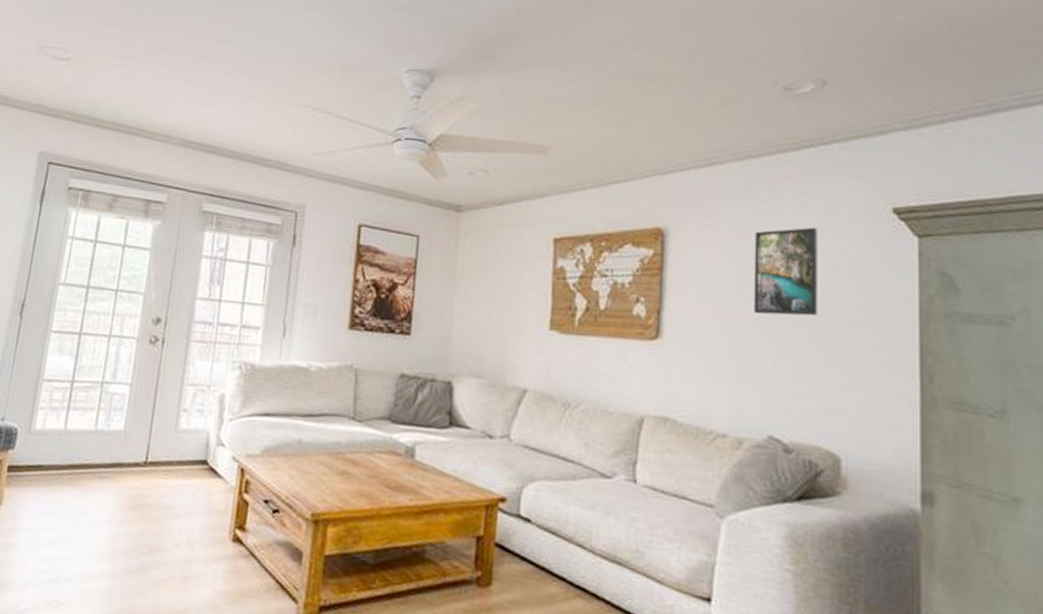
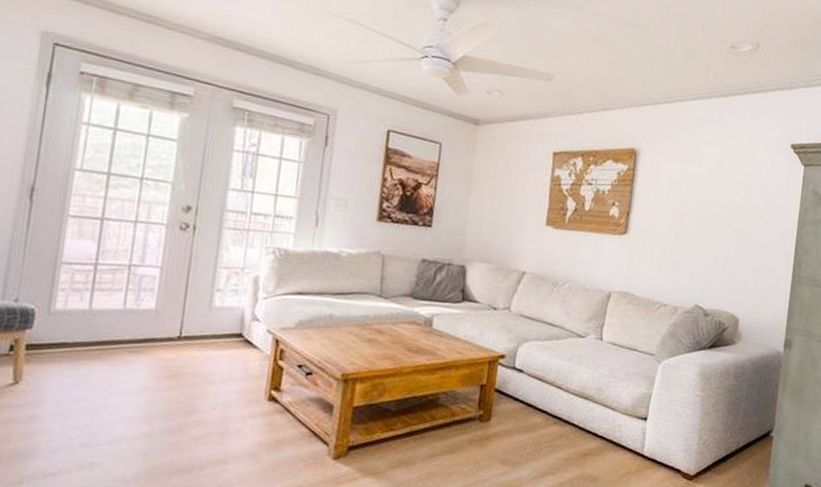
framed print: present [753,227,818,316] -> none [694,154,742,220]

